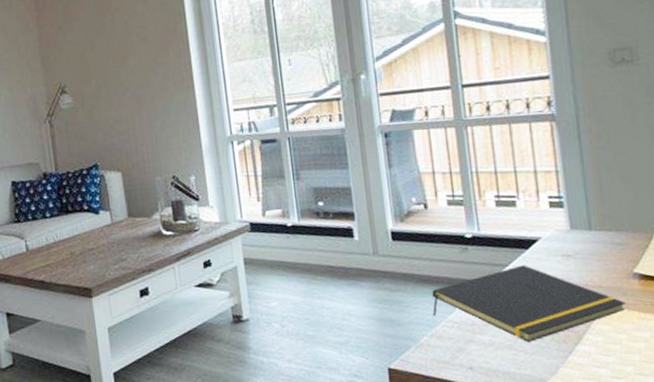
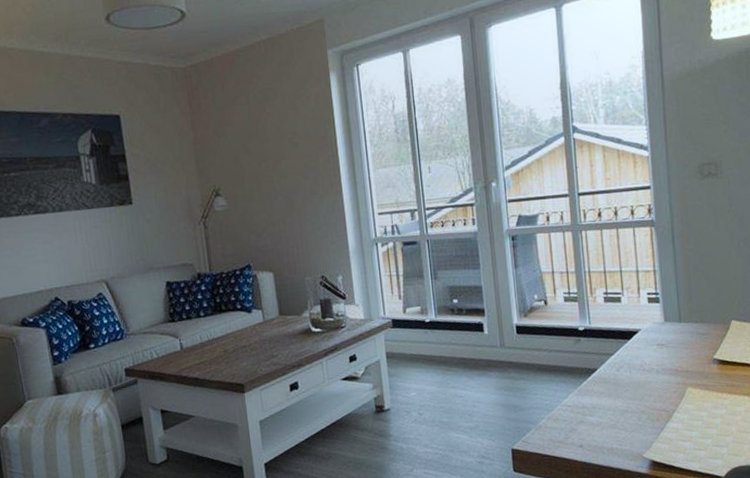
notepad: present [432,265,626,342] -> none [550,353,707,421]

